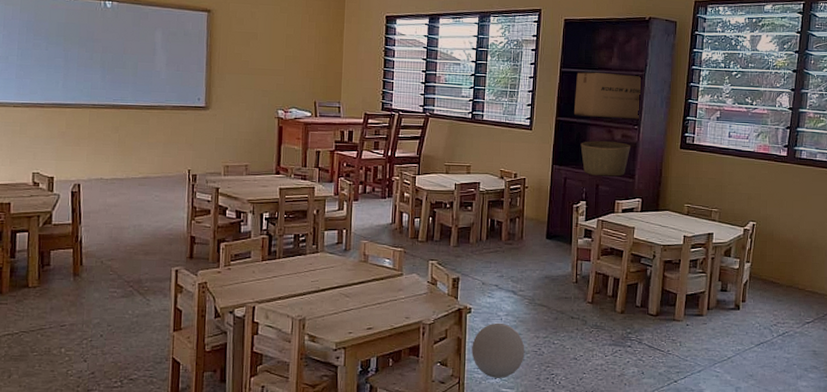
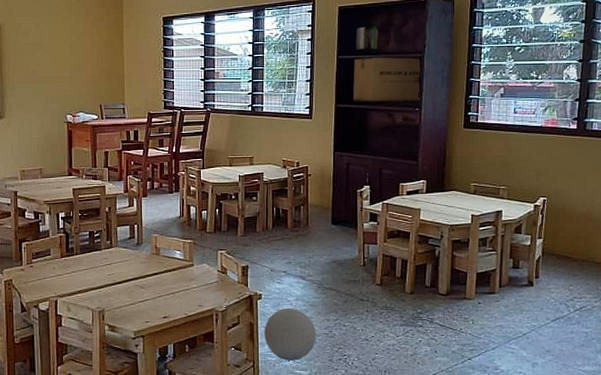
books: none [579,40,603,65] -> present [355,26,380,50]
basket: present [580,141,630,177] -> none [361,125,412,160]

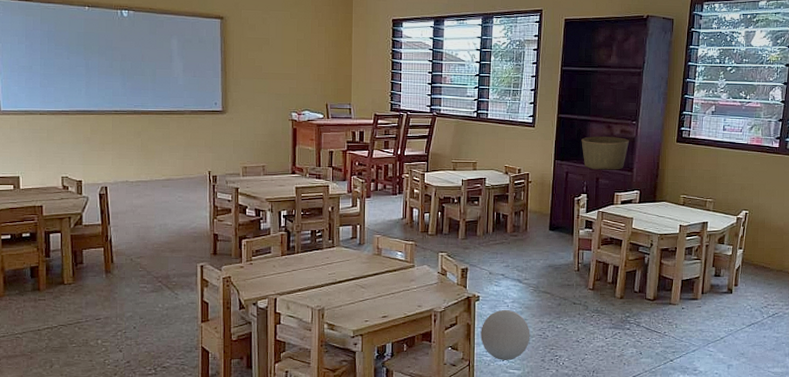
box: present [353,57,422,103] -> none [575,70,639,115]
books: present [355,26,380,50] -> none [579,39,603,63]
basket: none [361,125,412,160] -> present [581,136,629,170]

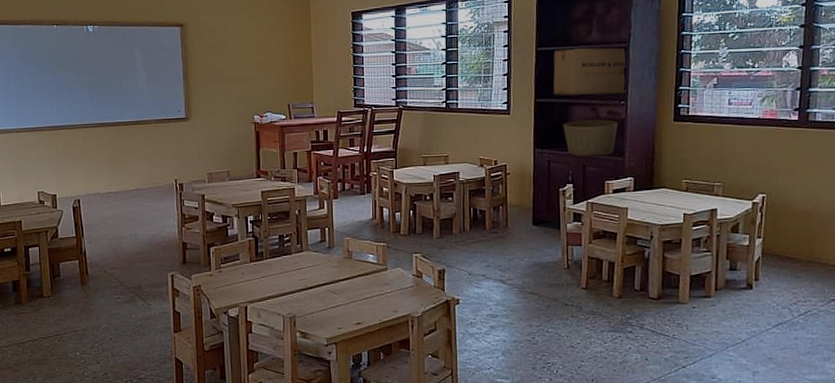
ball: present [480,309,530,360] -> none [462,313,518,369]
box: none [575,70,639,115] -> present [553,47,628,96]

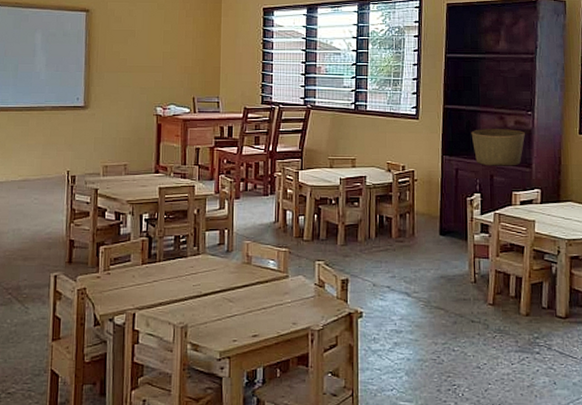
box: present [553,47,628,96] -> none [462,56,535,105]

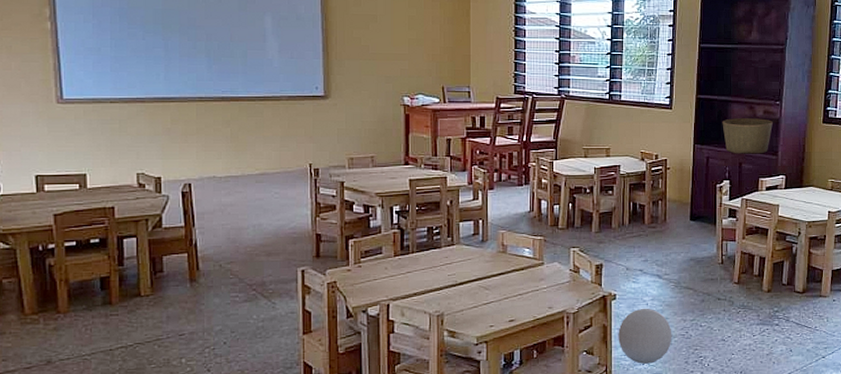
ball: none [365,328,423,390] -> present [618,308,672,364]

